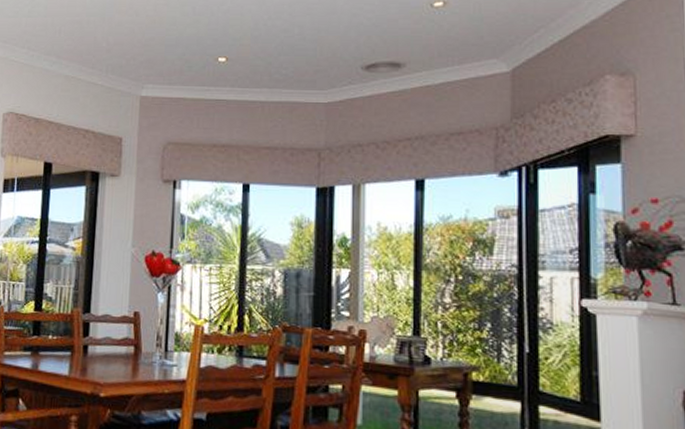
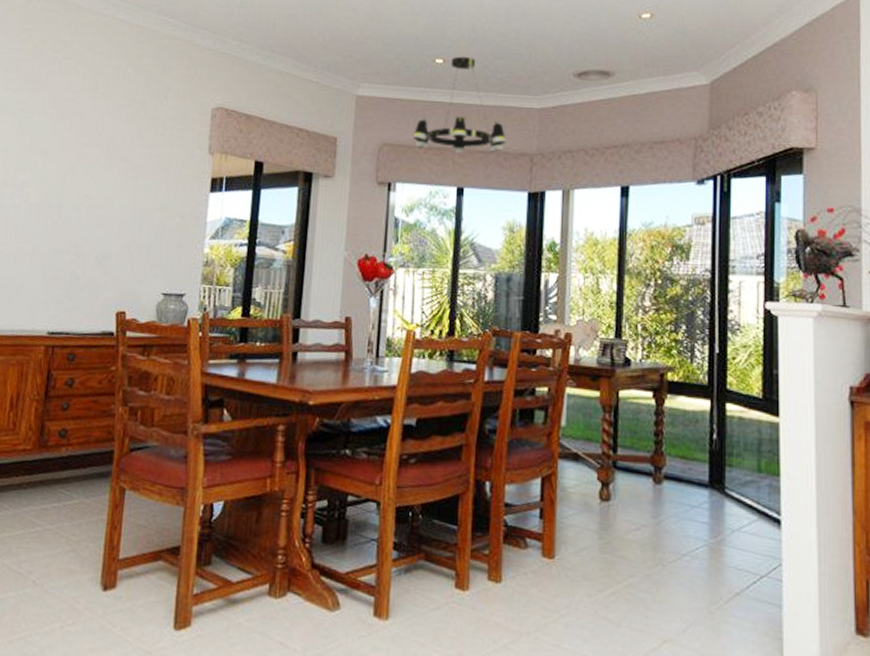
chandelier: none [196,54,292,150] -> present [412,56,506,153]

